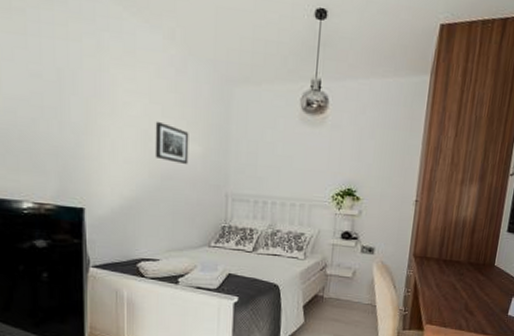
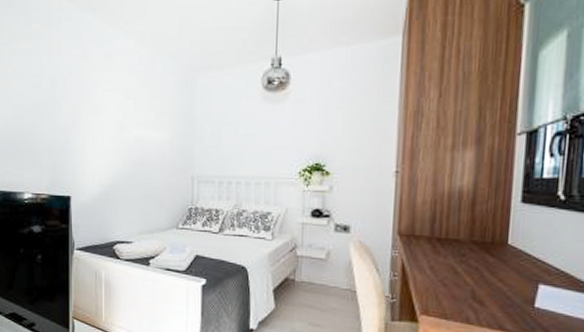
wall art: present [155,121,189,164] -> none [128,114,158,150]

